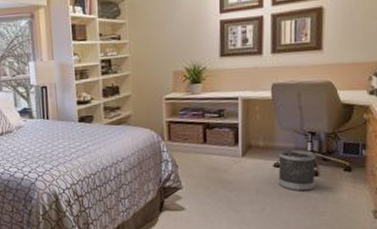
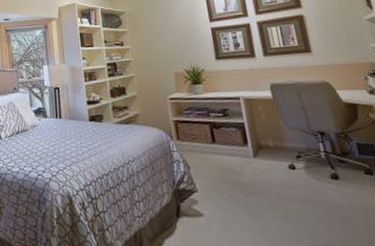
wastebasket: present [278,149,316,191] -> none [291,149,339,197]

